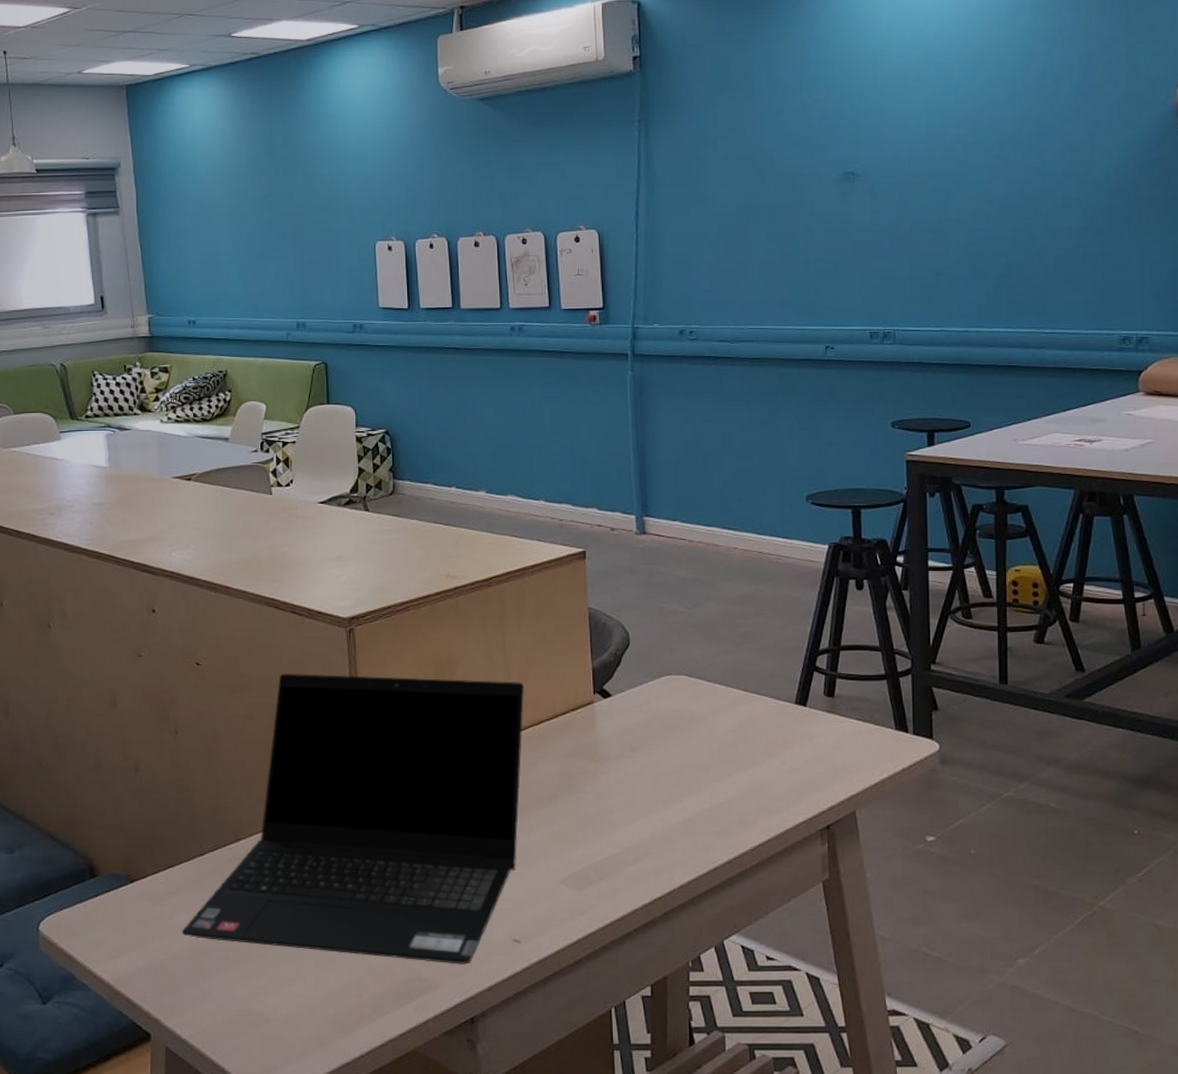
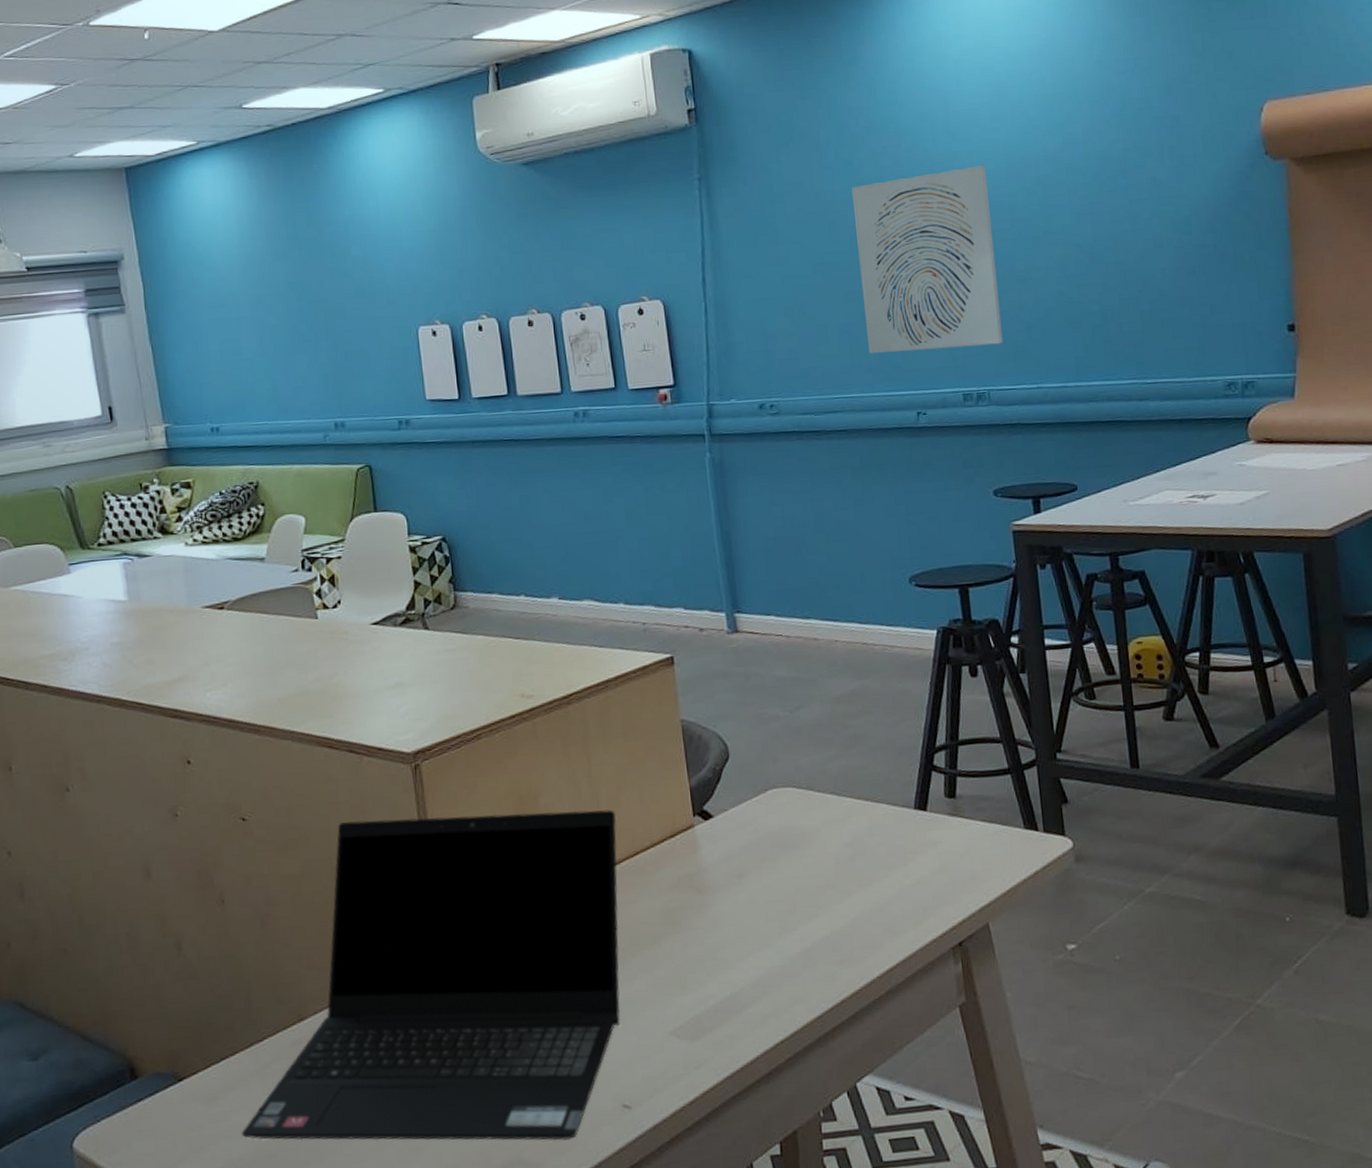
wall art: none [780,121,912,290] -> present [851,165,1003,353]

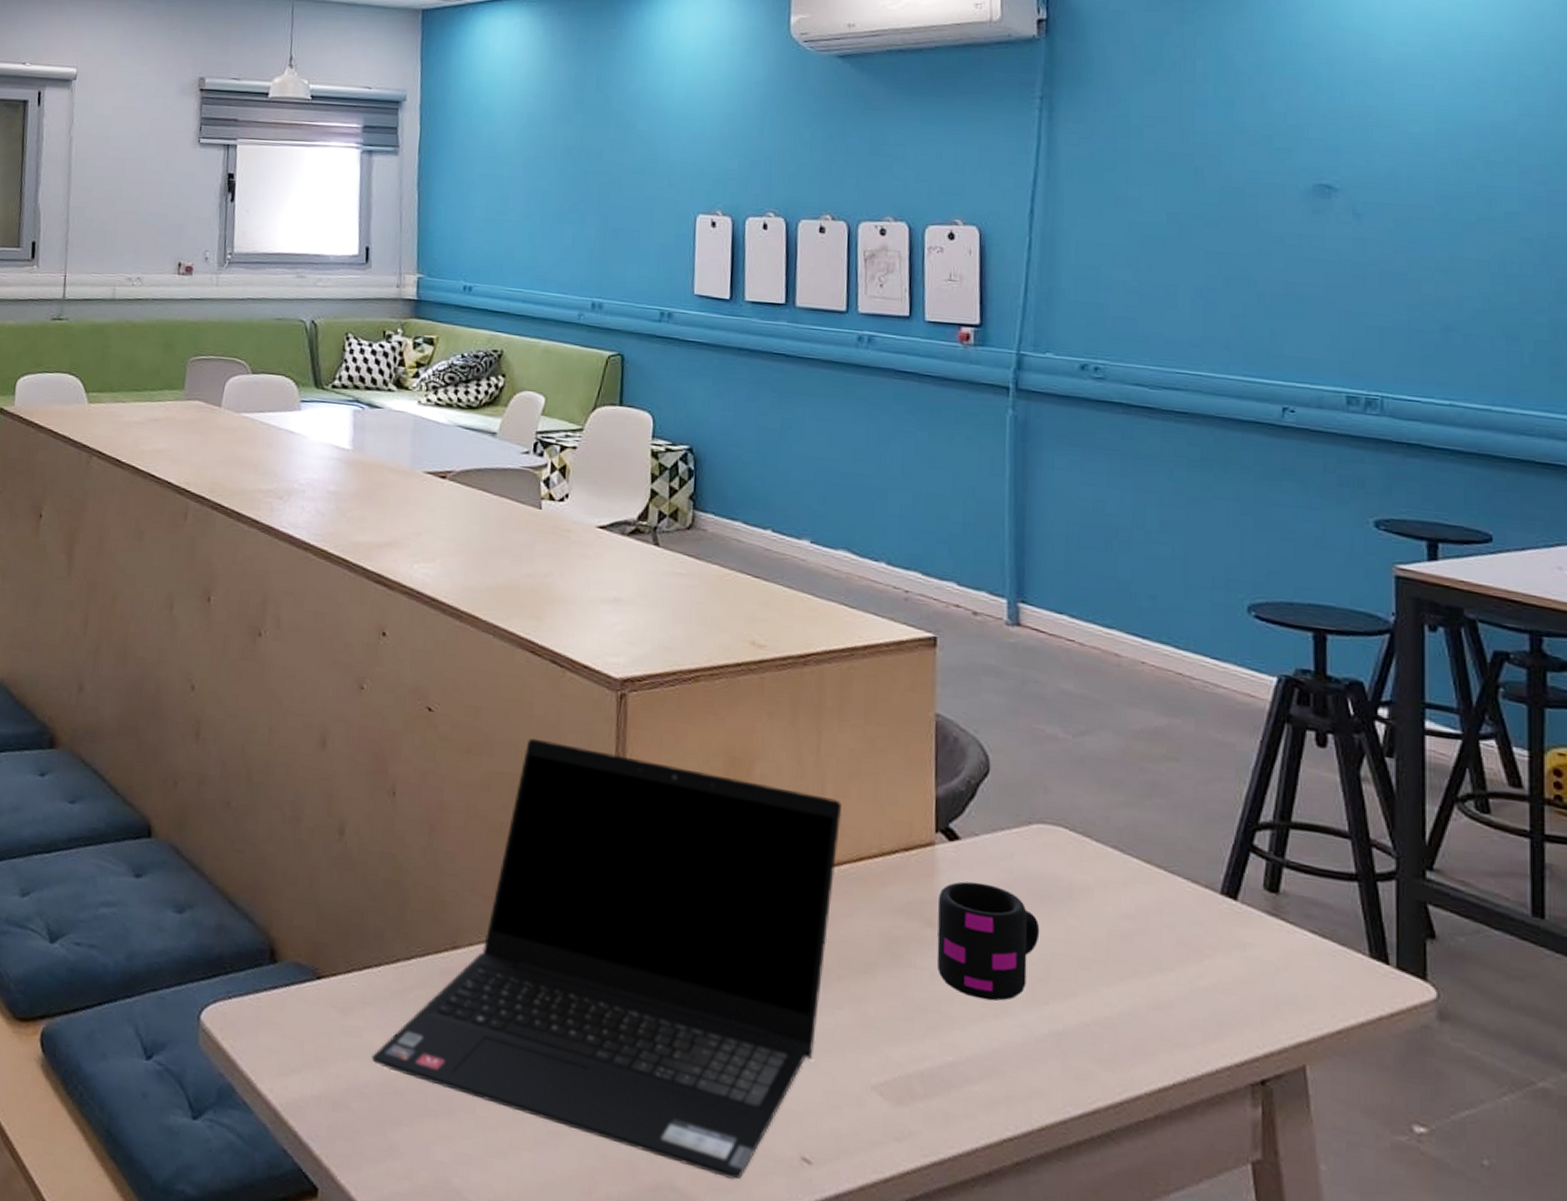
mug: none [702,847,785,940] -> present [936,881,1040,1001]
wall art: present [851,165,1003,353] -> none [1227,126,1409,344]

